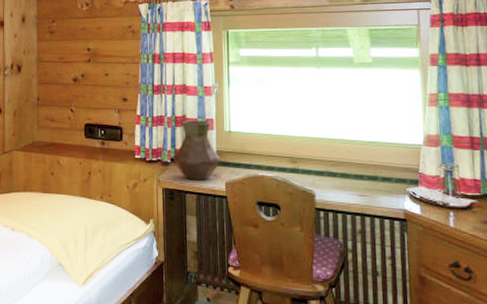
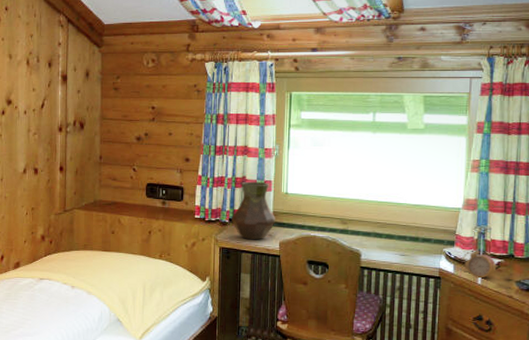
alarm clock: none [429,190,472,221] -> present [462,251,498,279]

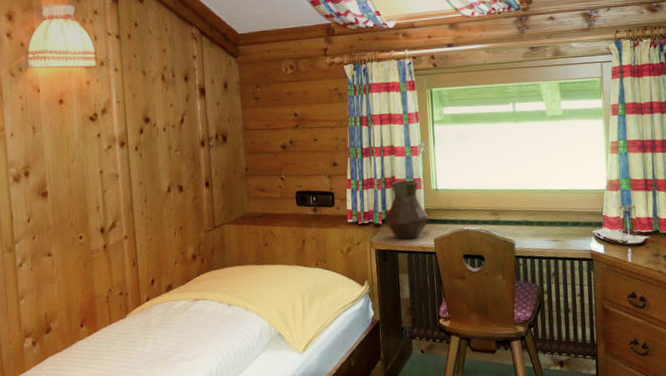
alarm clock: present [462,251,498,279] -> none [611,230,646,257]

